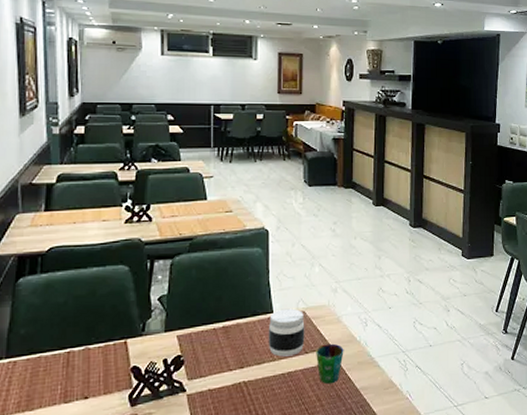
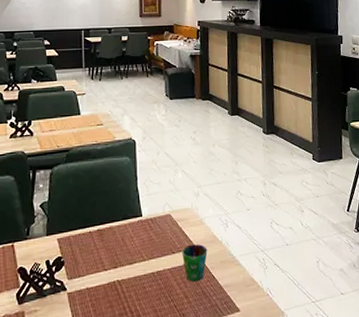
jar: present [268,308,305,357] -> none [138,212,172,257]

